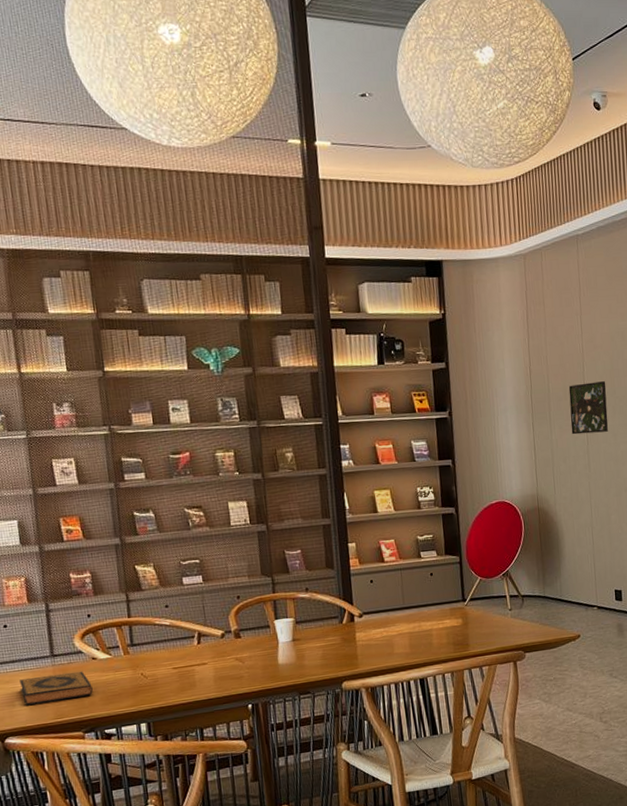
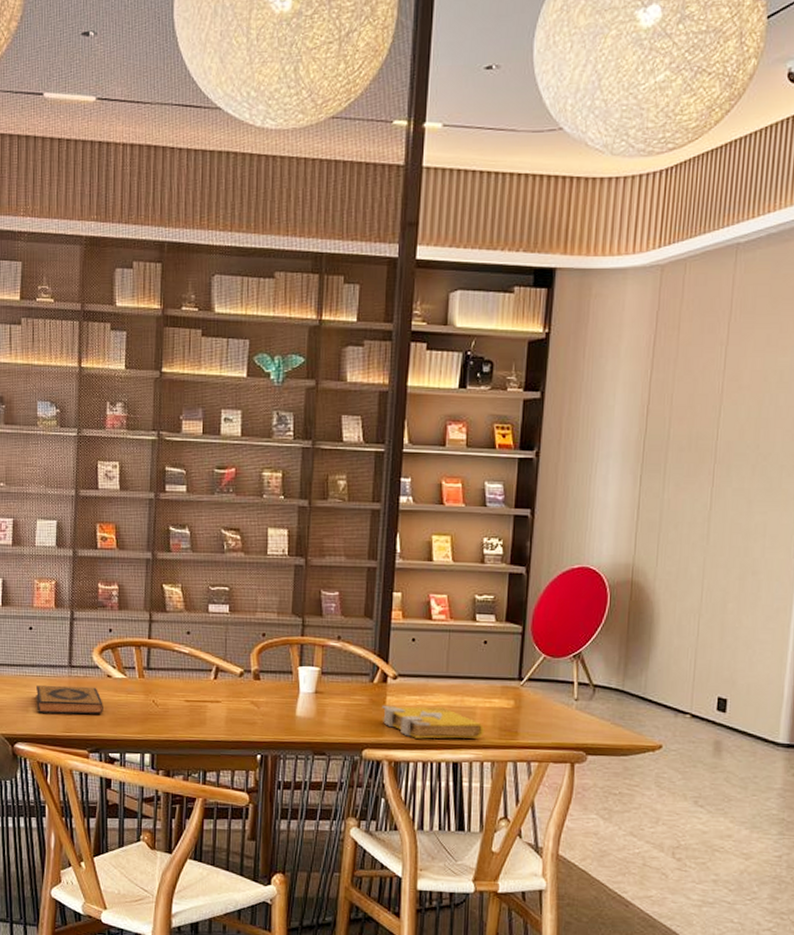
spell book: none [353,633,442,665] -> present [382,705,485,739]
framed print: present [568,381,608,435] -> none [690,432,748,496]

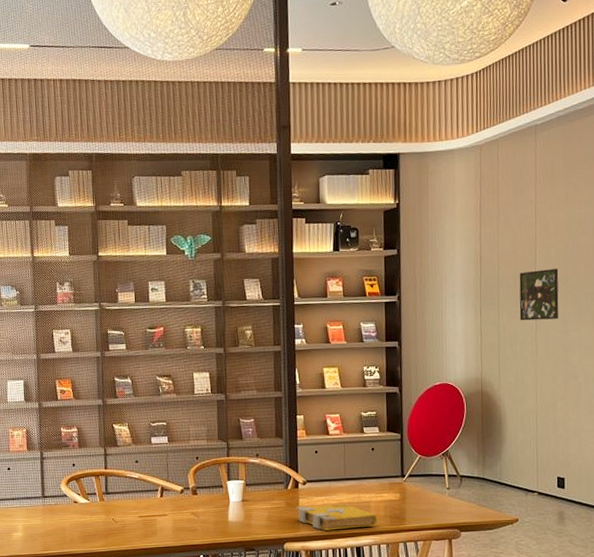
hardback book: present [35,685,103,715] -> none [17,512,73,538]
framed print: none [690,432,748,496] -> present [519,269,559,321]

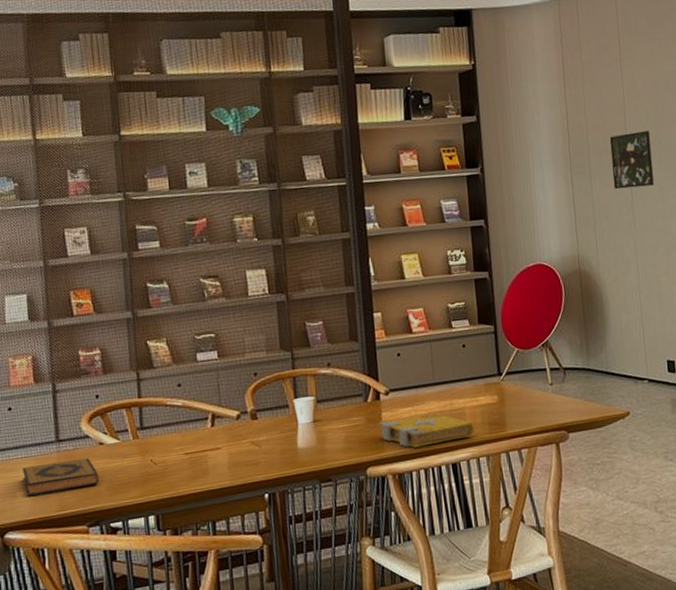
hardback book: none [17,512,73,538] -> present [22,457,99,497]

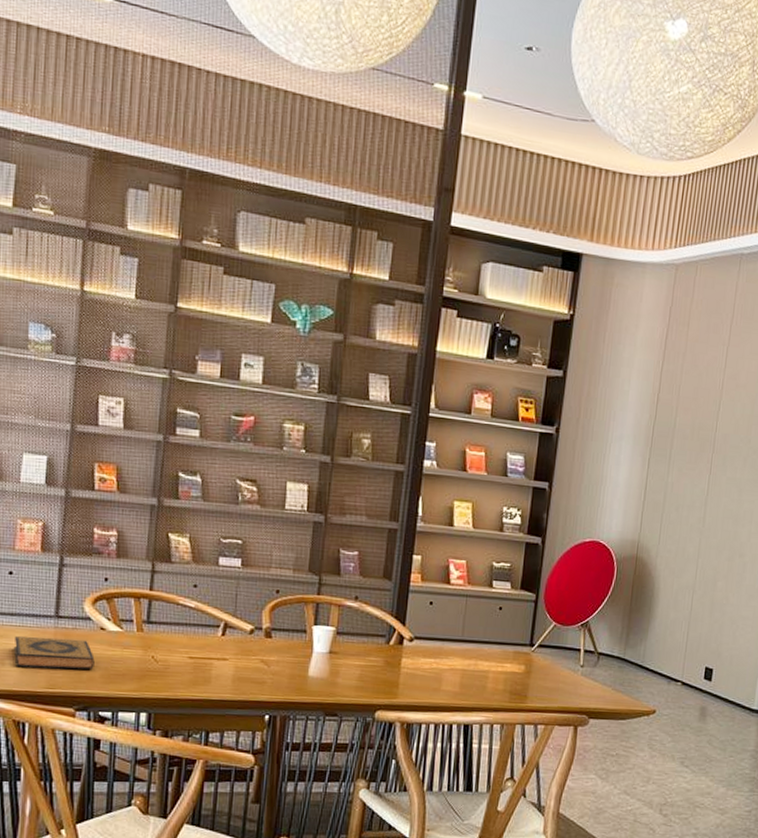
spell book: present [379,412,476,448] -> none [396,667,496,702]
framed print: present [609,131,654,190] -> none [691,424,742,485]

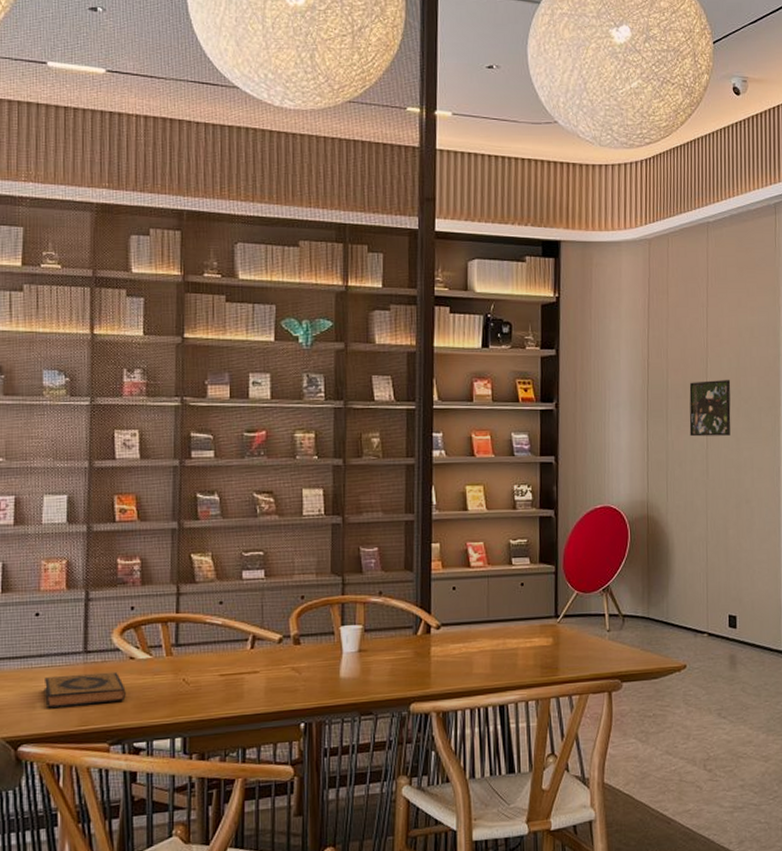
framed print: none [691,424,742,485] -> present [689,380,731,437]

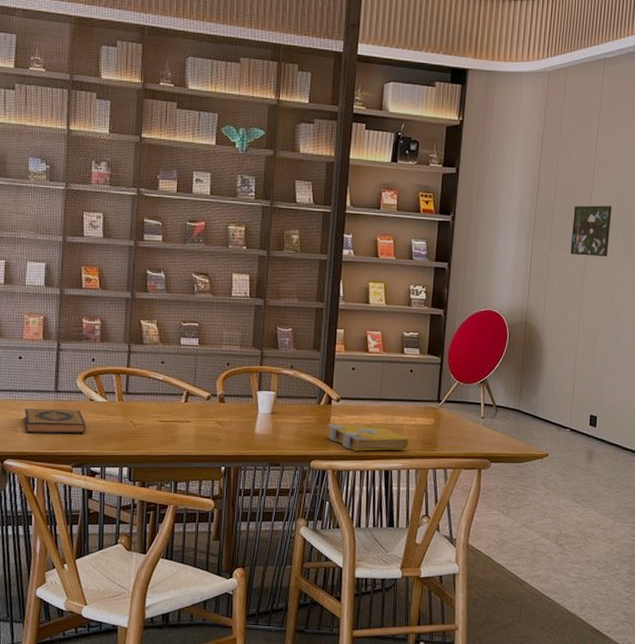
spell book: none [427,651,527,686] -> present [327,423,411,451]

